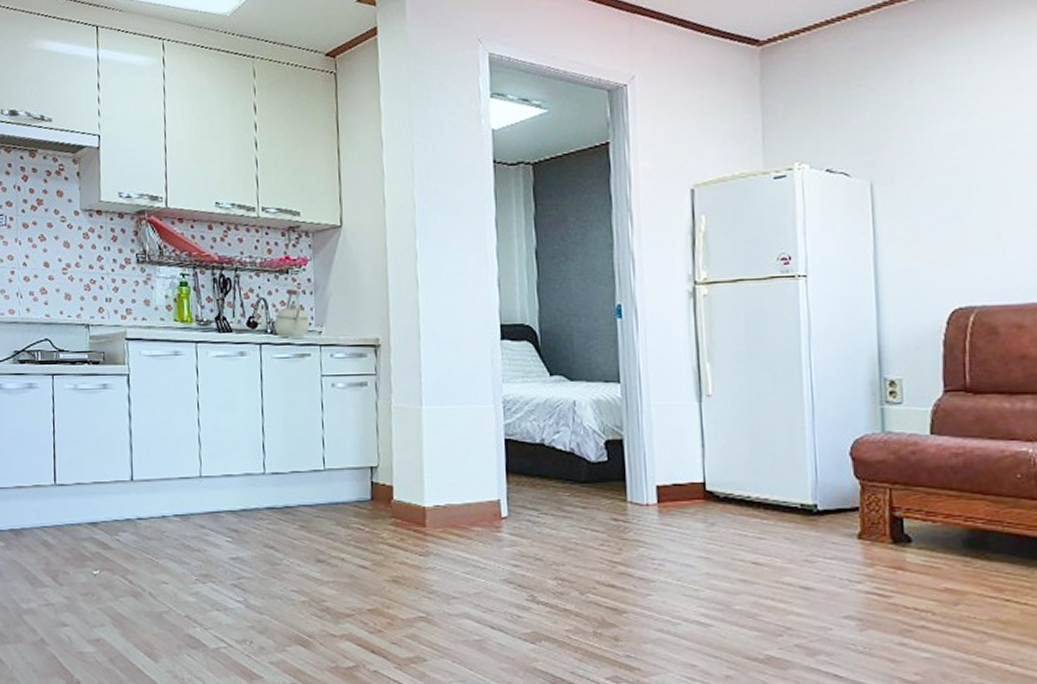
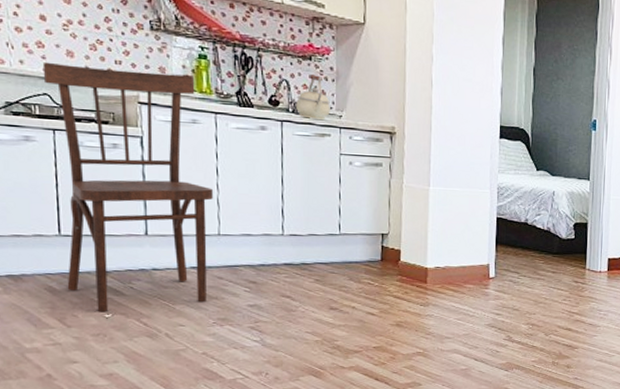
dining chair: none [45,305,194,569] -> present [42,62,213,312]

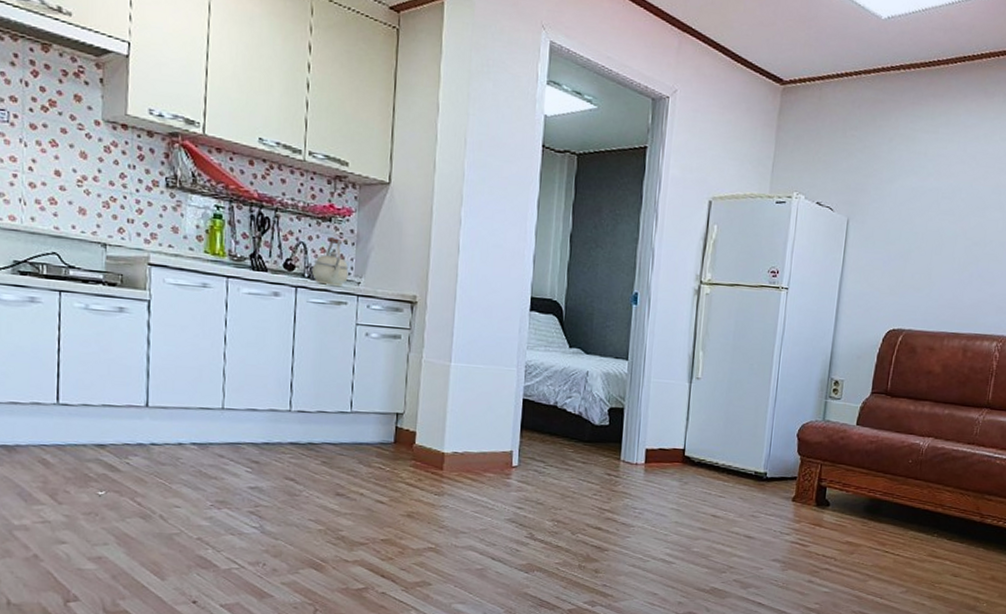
dining chair: present [42,62,213,312] -> none [53,219,219,489]

